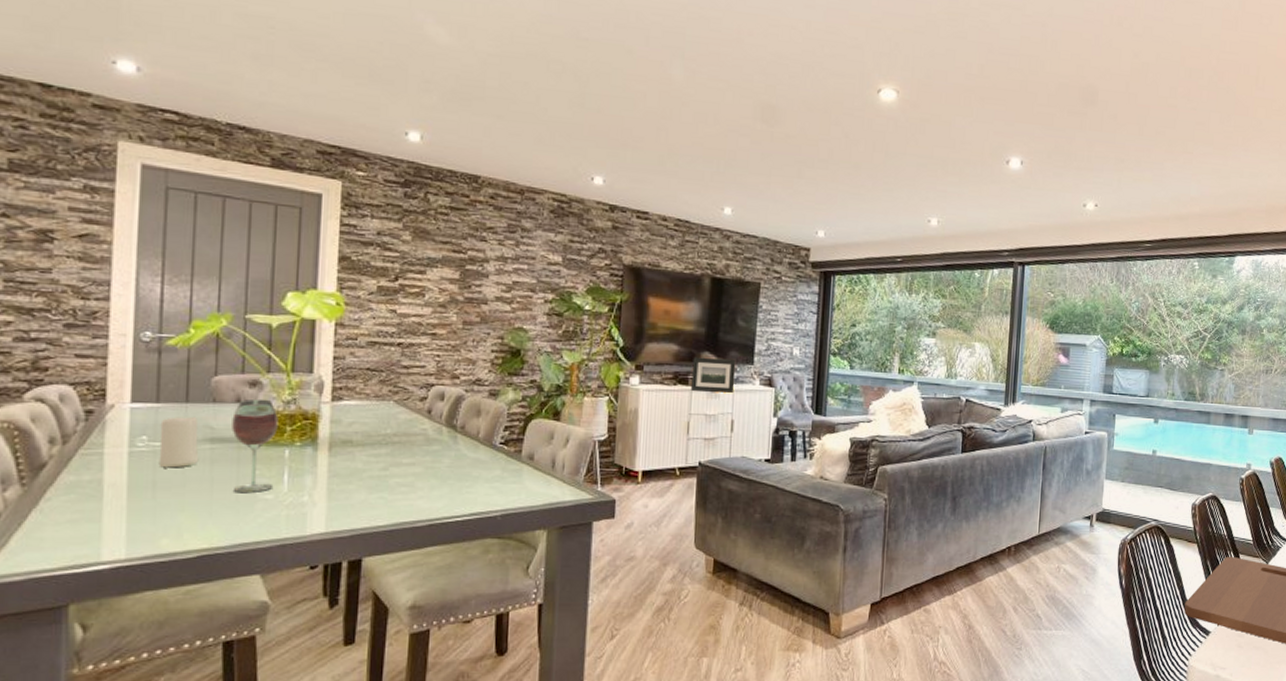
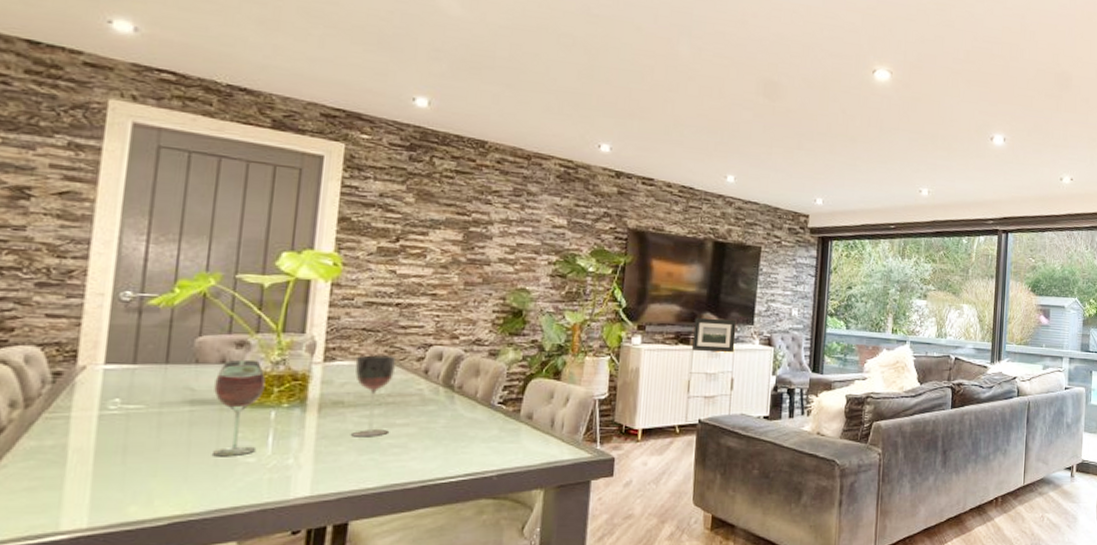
candle: present [158,417,199,468] -> none [131,378,178,432]
wineglass: none [361,395,401,476] -> present [351,355,397,437]

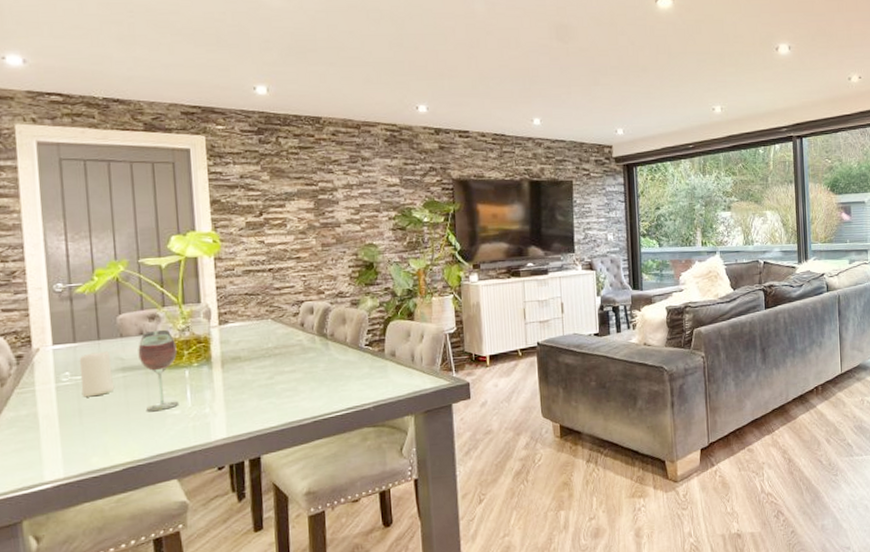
candle: none [131,378,178,432] -> present [79,352,115,397]
wineglass: present [351,355,397,437] -> none [244,314,280,386]
picture frame: present [692,317,737,353] -> none [522,249,561,282]

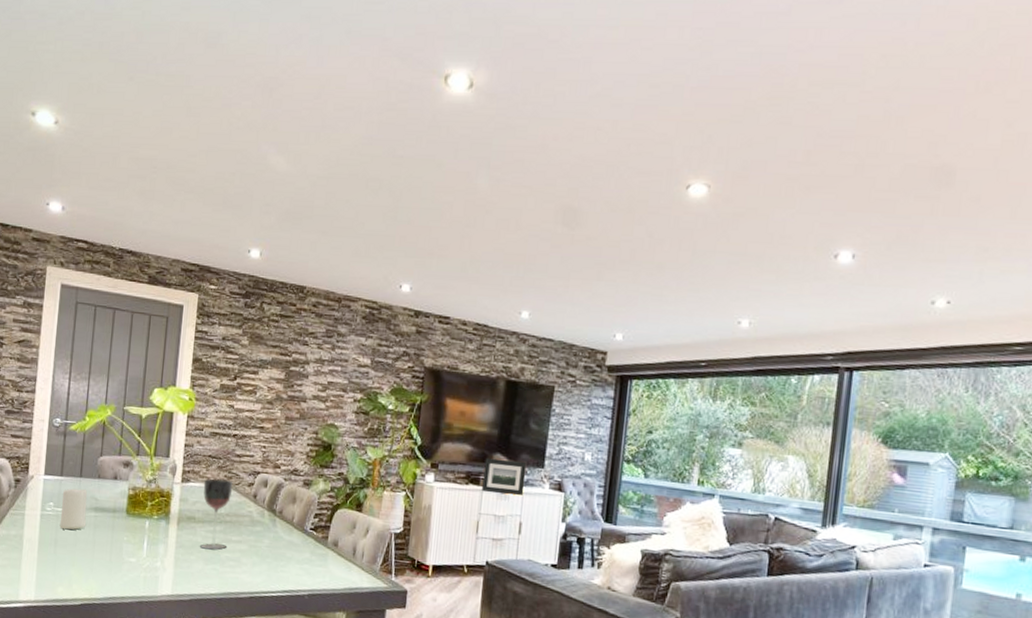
wineglass: present [138,329,178,412] -> none [109,477,143,556]
wineglass: none [244,314,280,386] -> present [200,479,234,550]
picture frame: none [522,249,561,282] -> present [482,457,527,497]

